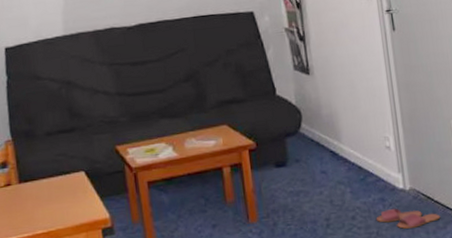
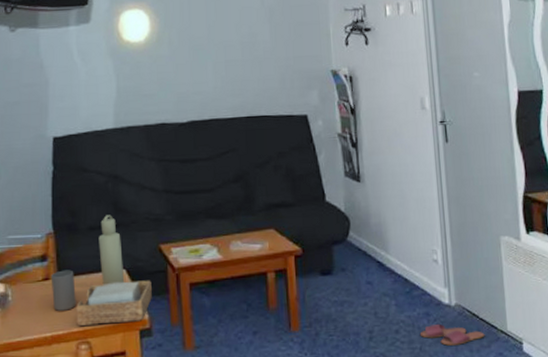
cup: none [12,175,39,216] -> present [50,270,76,312]
napkin holder: none [39,180,112,228] -> present [76,280,152,326]
bottle: none [56,120,84,188] -> present [98,215,125,285]

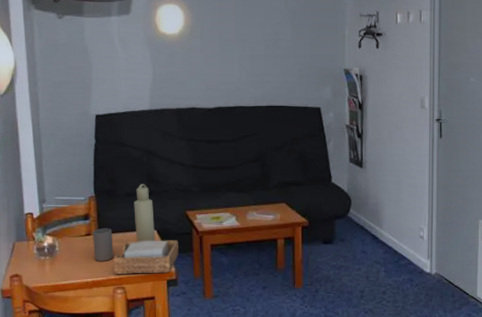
slippers: present [419,323,485,346] -> none [403,288,458,306]

